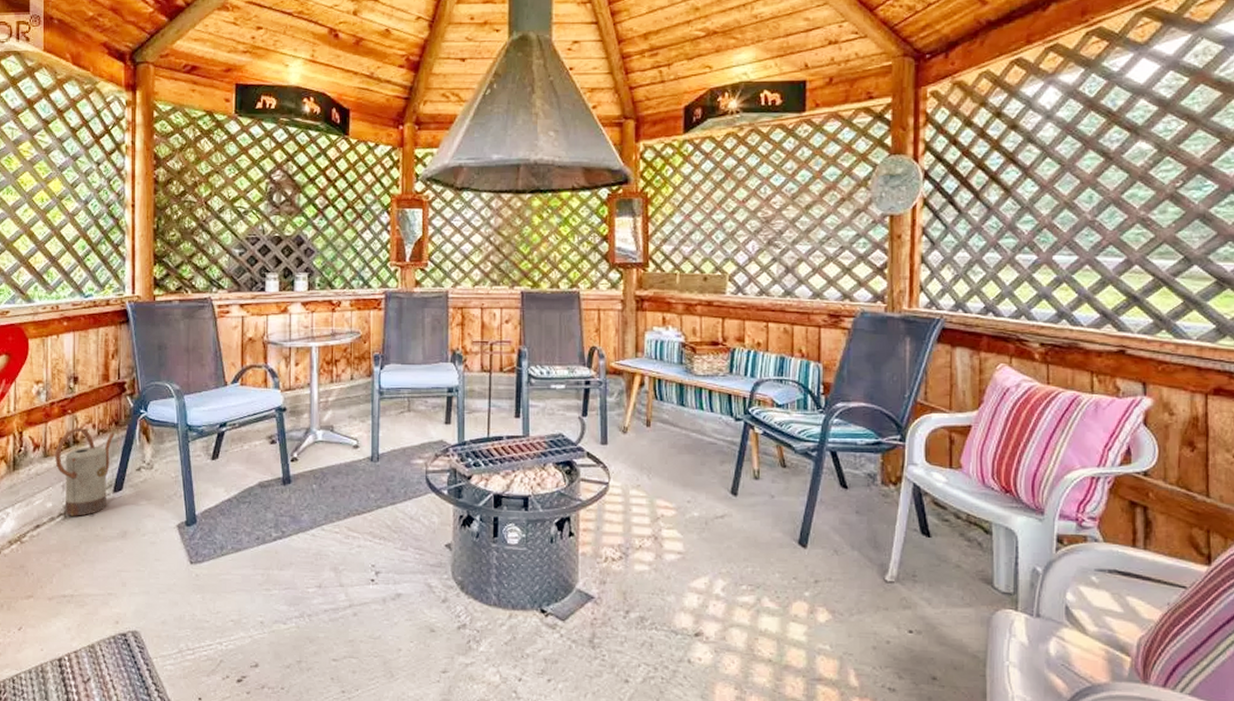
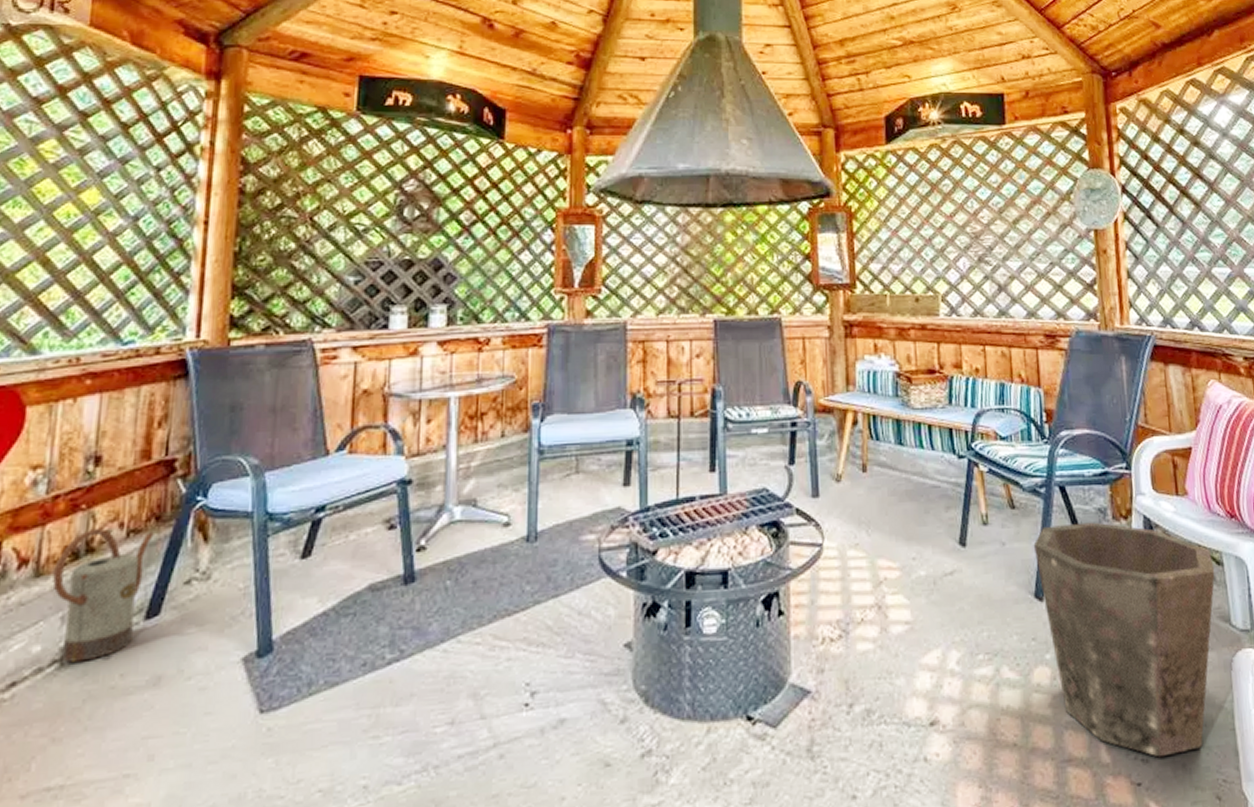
waste bin: none [801,484,982,689] -> present [1033,522,1215,758]

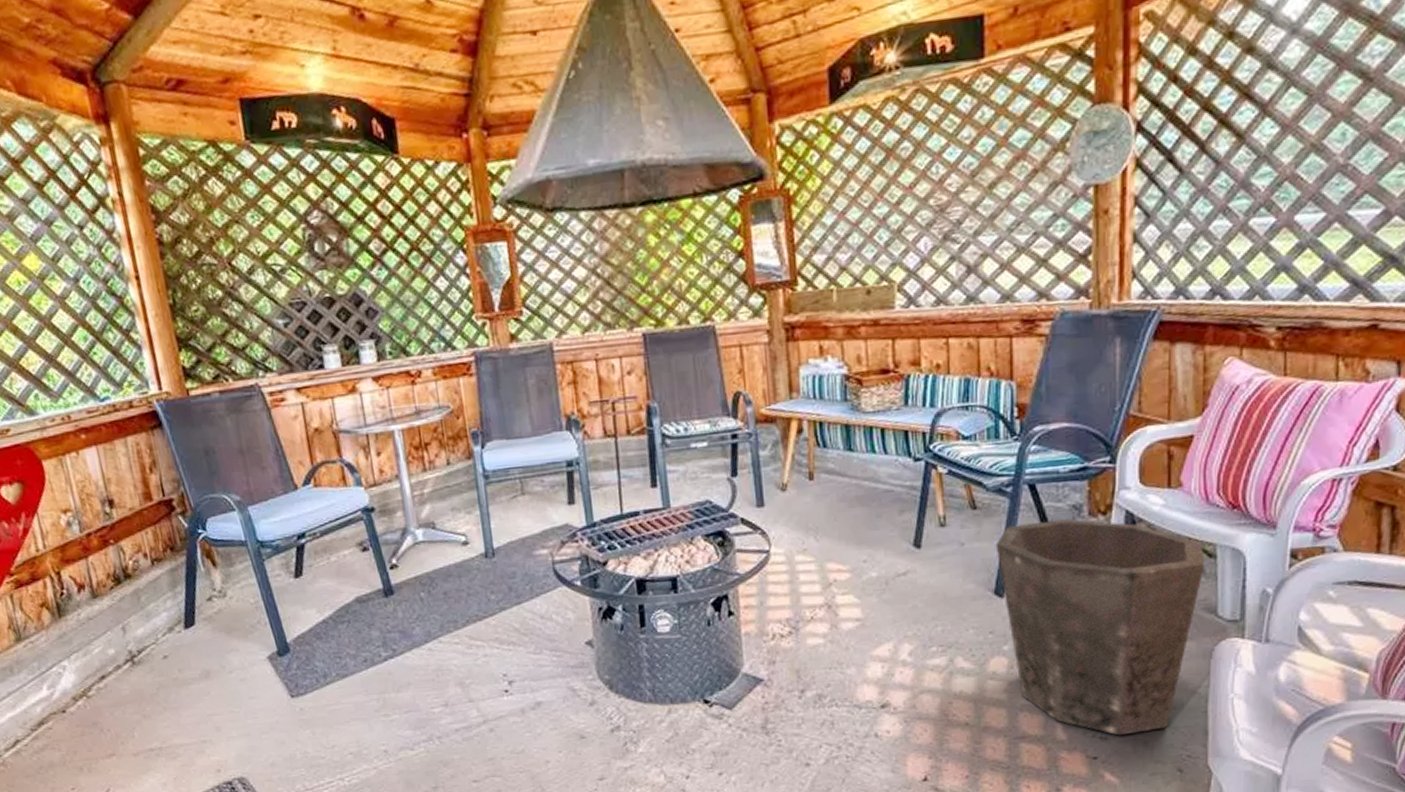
watering can: present [52,527,154,663] -> none [104,558,180,661]

